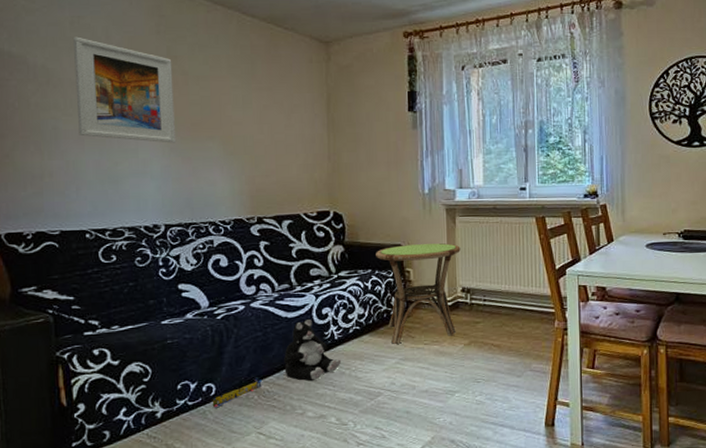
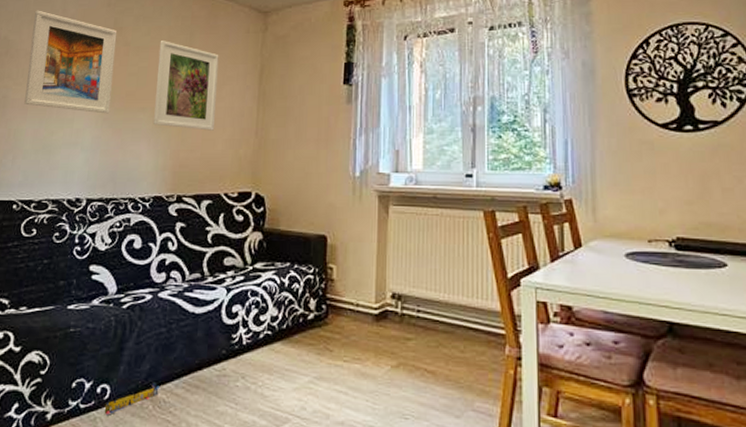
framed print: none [220,70,287,157] -> present [153,41,219,131]
plush toy: present [284,318,342,382] -> none [184,316,248,395]
side table: present [376,243,461,344] -> none [296,236,393,357]

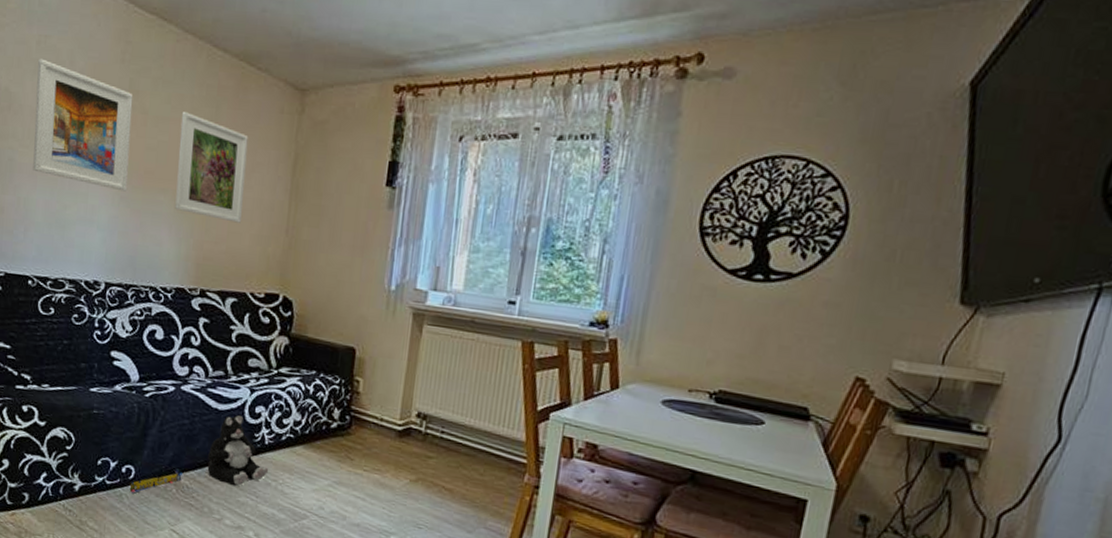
plush toy: none [184,316,248,395] -> present [207,414,269,487]

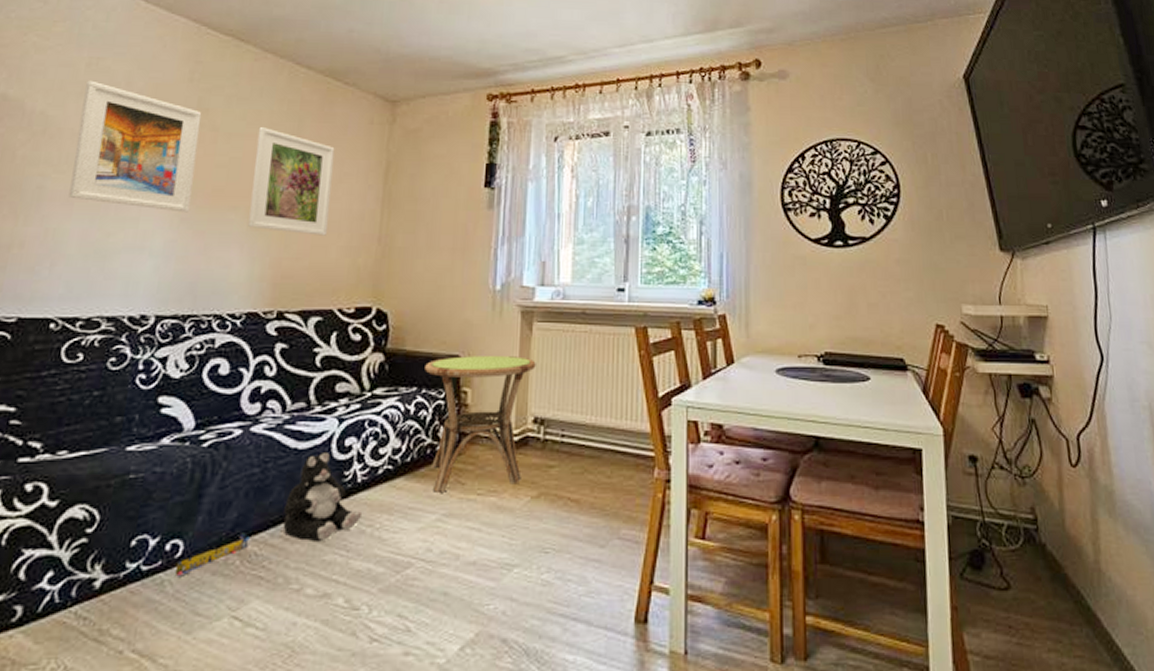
side table: none [323,347,423,467] -> present [425,356,536,492]

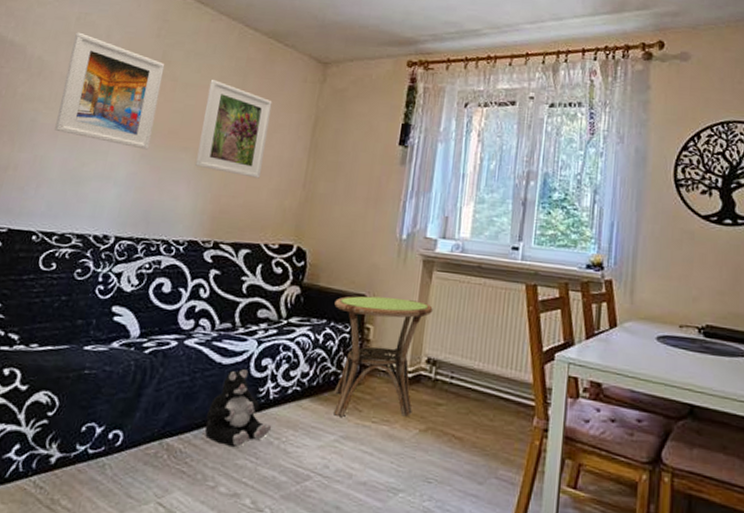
architectural model: present [174,533,251,577] -> none [114,431,178,463]

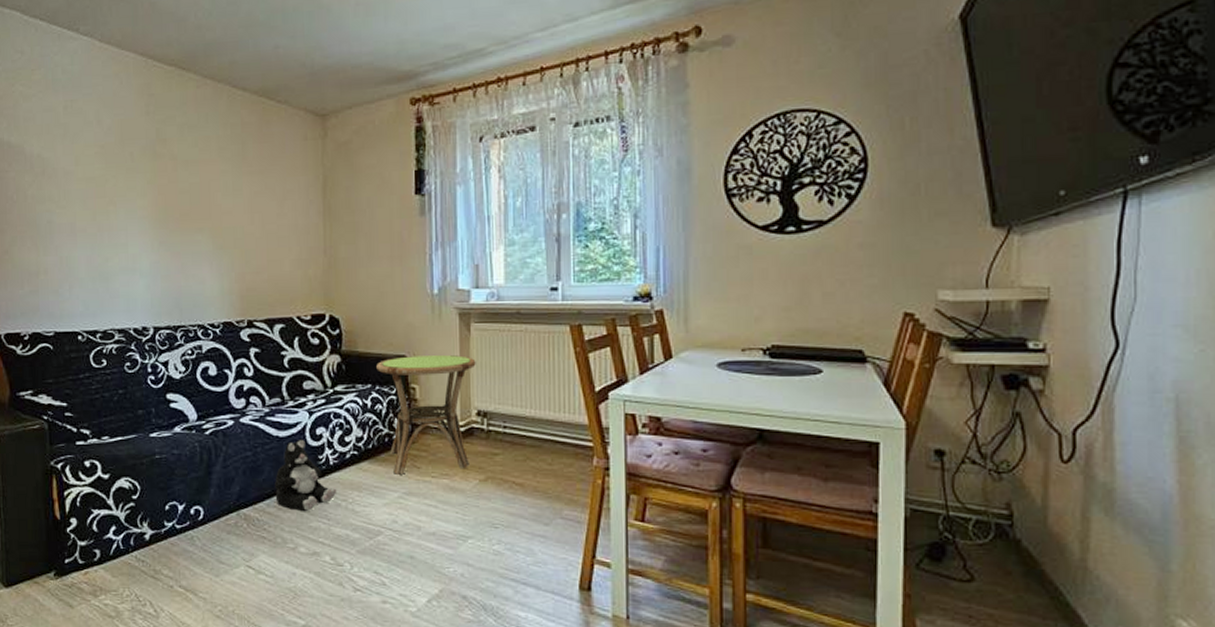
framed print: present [54,32,165,150] -> none [67,122,166,237]
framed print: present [195,80,273,179] -> none [209,152,279,251]

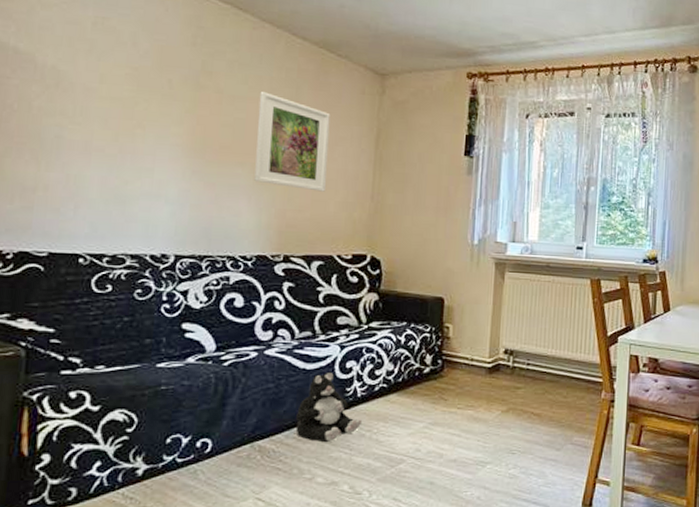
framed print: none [209,152,279,251] -> present [254,92,331,192]
side table: present [376,355,476,474] -> none [413,298,507,406]

